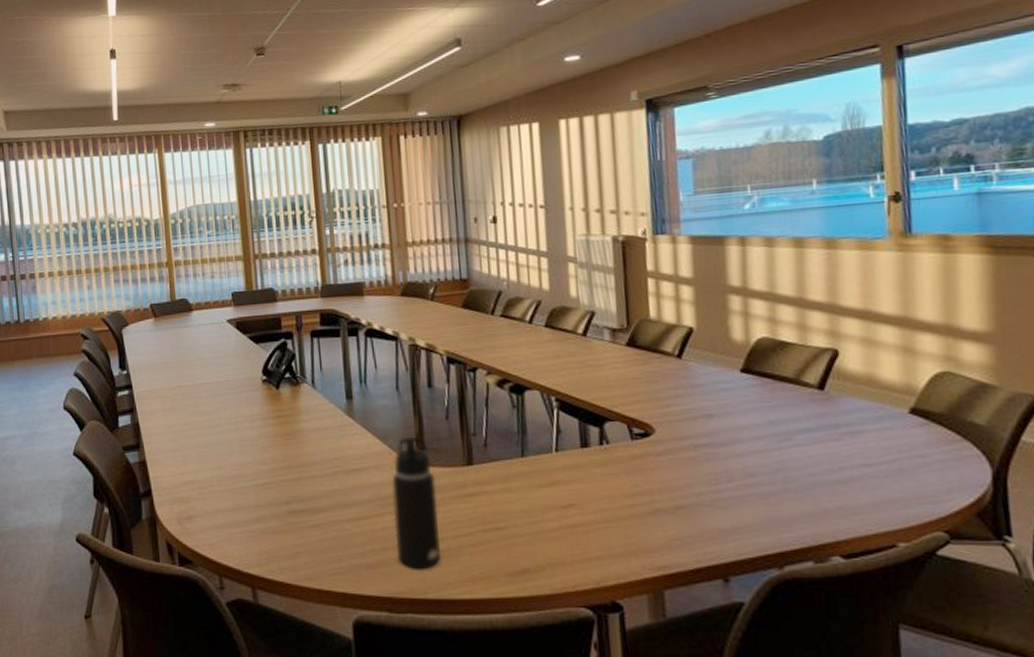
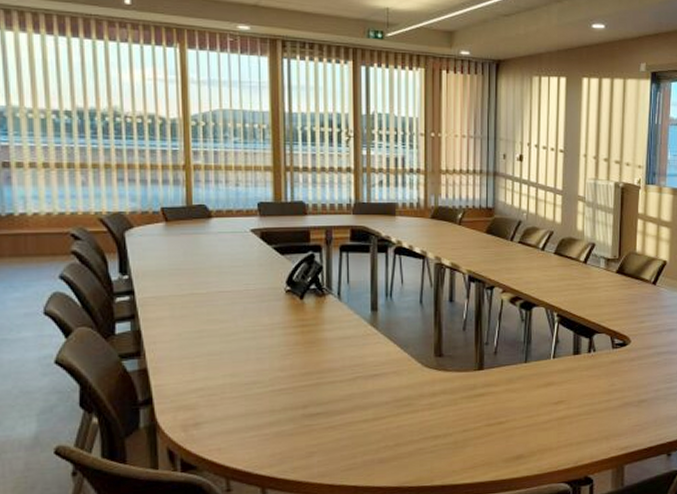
water bottle: present [391,437,442,570] -> none [408,346,449,462]

